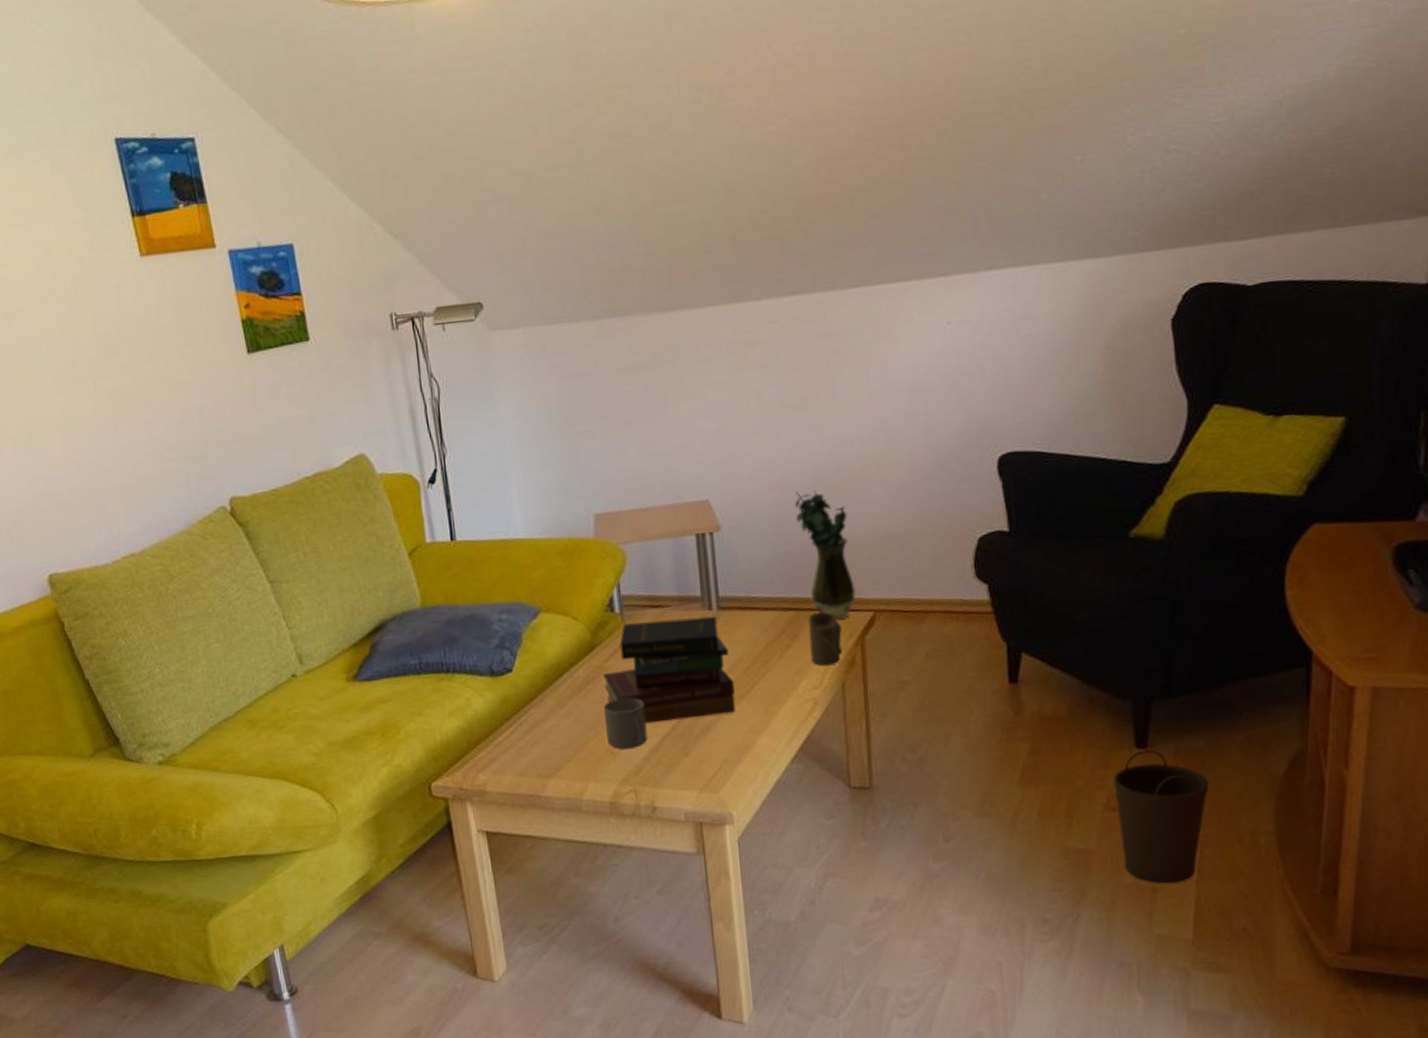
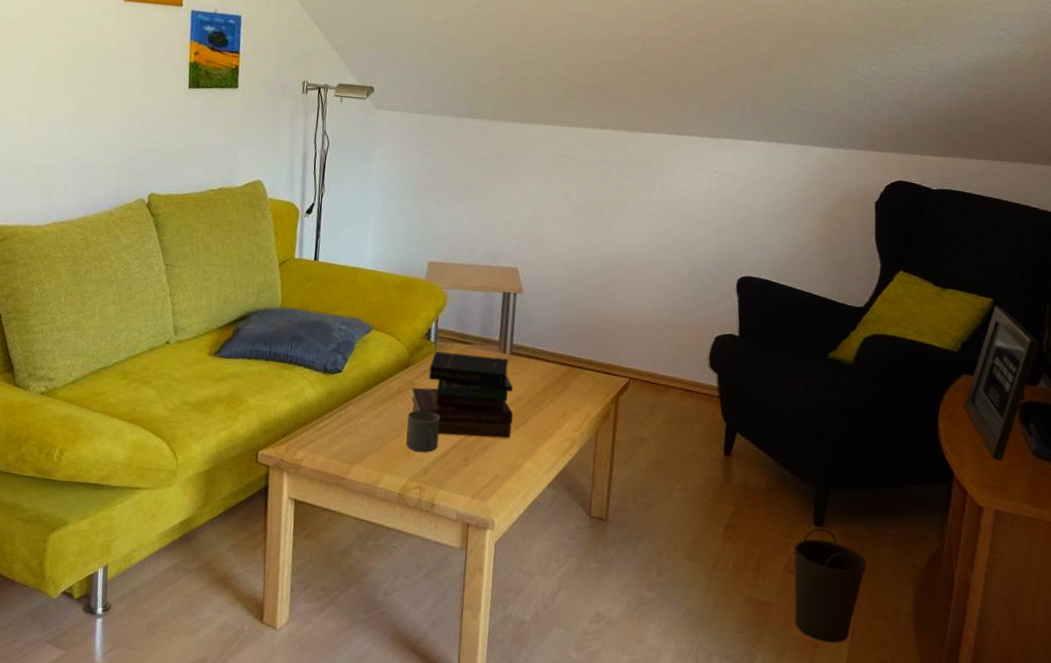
vase: present [795,490,856,619] -> none [581,274,620,379]
candle: present [808,611,843,666] -> none [575,371,603,415]
picture frame: none [1317,425,1415,625] -> present [963,306,1040,461]

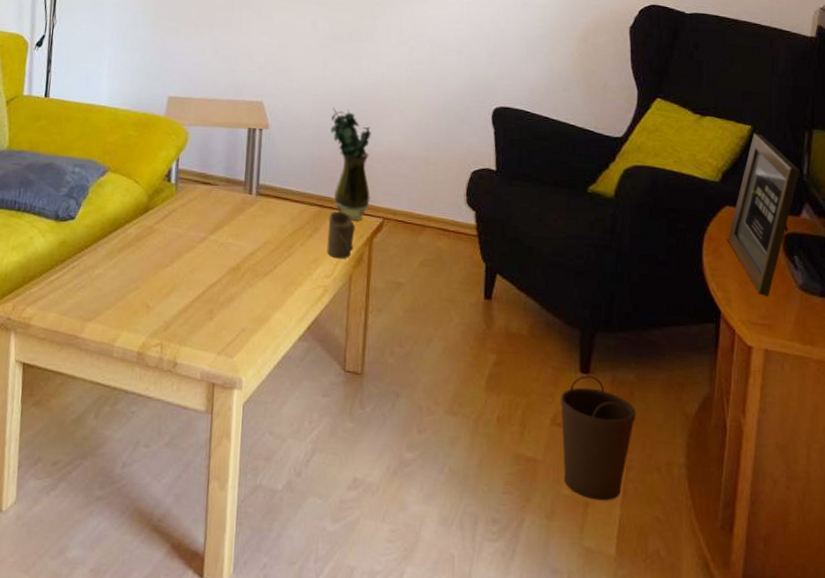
cup: present [405,410,441,453] -> none [145,258,183,306]
books: present [411,352,513,438] -> none [150,194,260,287]
candle: none [575,371,603,415] -> present [327,211,355,259]
vase: none [581,274,620,379] -> present [330,107,371,220]

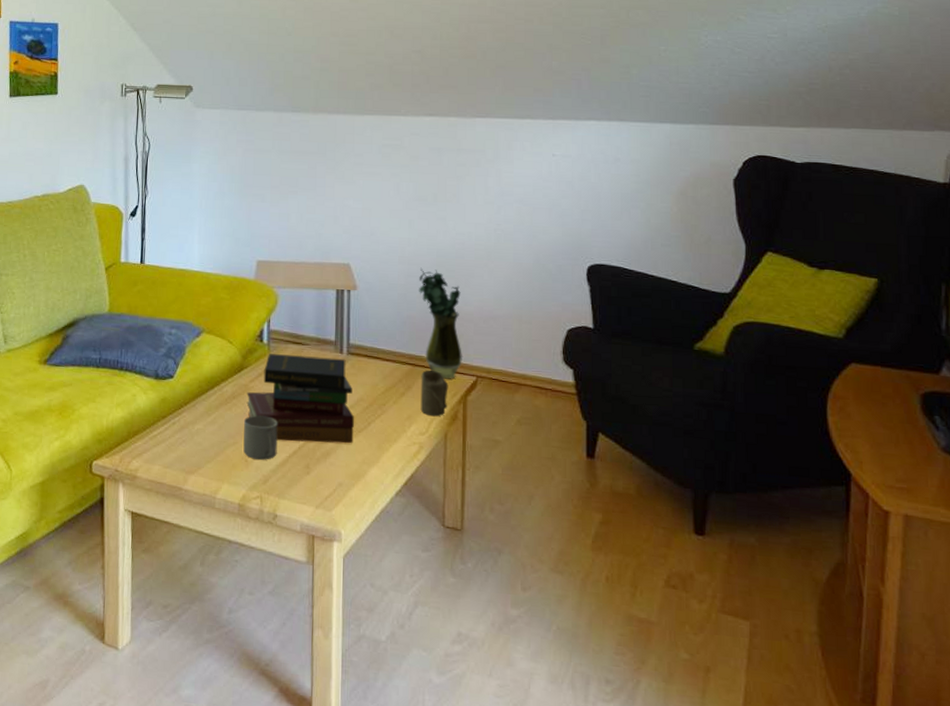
cup: none [145,258,183,306] -> present [243,415,278,460]
books: none [150,194,260,287] -> present [246,354,354,443]
basket: present [560,375,636,501] -> none [673,537,759,667]
picture frame: present [727,133,800,296] -> none [855,286,938,459]

